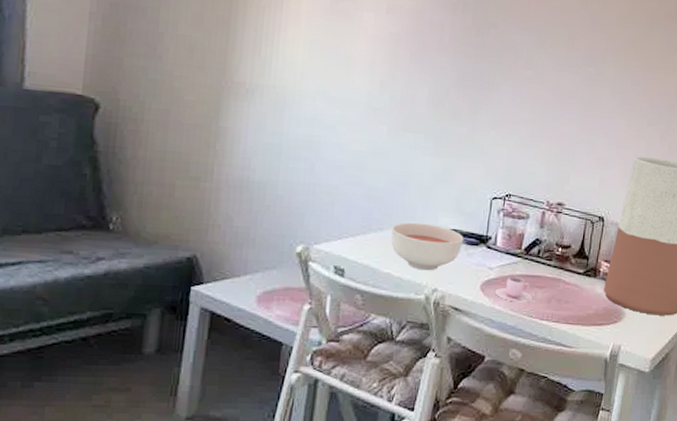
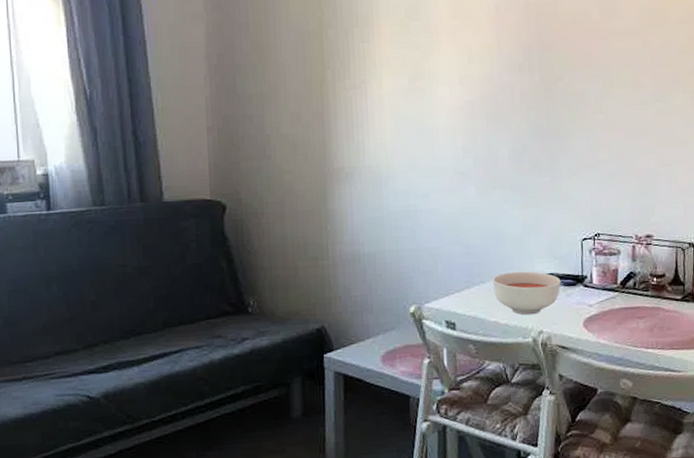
teacup: present [494,277,536,303] -> none [597,311,638,335]

